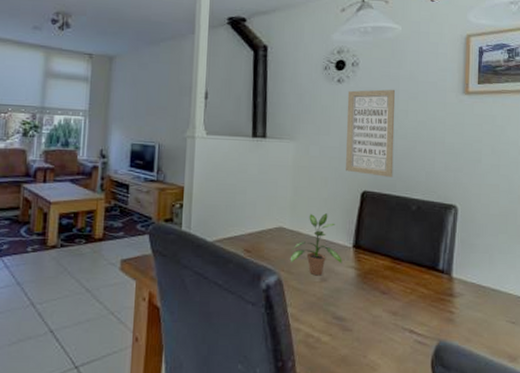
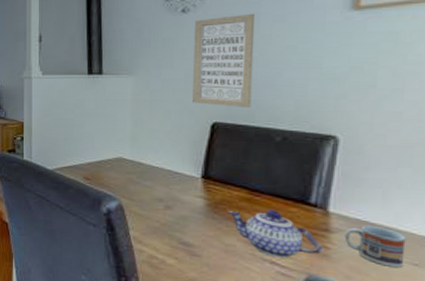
potted plant: present [290,213,342,276] -> none [131,145,189,204]
teapot: none [375,278,450,326] -> present [228,210,324,258]
cup: none [464,289,506,326] -> present [344,226,406,268]

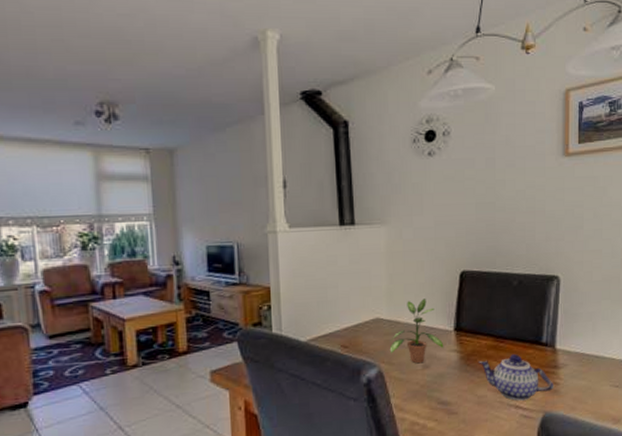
potted plant: none [131,145,189,204] -> present [389,298,444,364]
wall art: present [192,13,256,107] -> none [440,157,492,254]
cup: present [344,226,406,268] -> none [569,357,610,392]

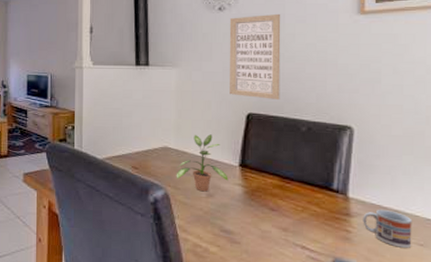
wall art: none [440,157,492,254] -> present [229,13,281,100]
teapot: present [478,354,554,401] -> none [263,196,346,243]
cup: none [569,357,610,392] -> present [363,210,412,248]

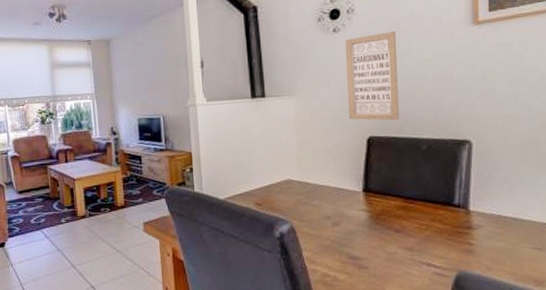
potted plant: present [176,134,229,192] -> none [300,162,353,221]
cup: present [363,210,412,248] -> none [484,219,530,254]

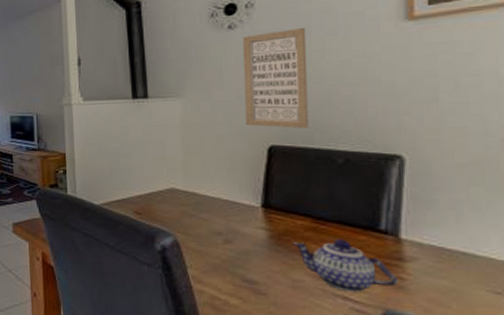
teapot: none [388,214,469,259] -> present [293,239,399,293]

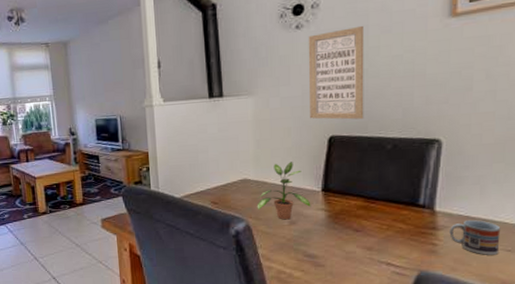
potted plant: none [186,172,249,238] -> present [257,162,311,220]
teapot: present [293,239,399,293] -> none [347,215,432,259]
cup: none [420,253,486,297] -> present [449,220,501,255]

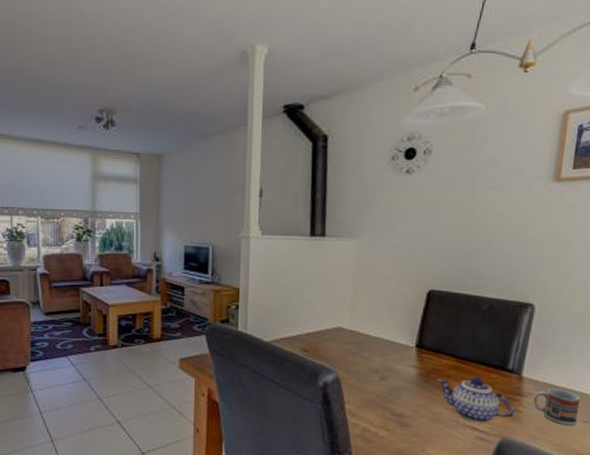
potted plant: present [257,162,311,220] -> none [348,313,404,375]
wall art: present [308,25,365,120] -> none [411,178,473,275]
teapot: none [347,215,432,259] -> present [437,377,516,423]

